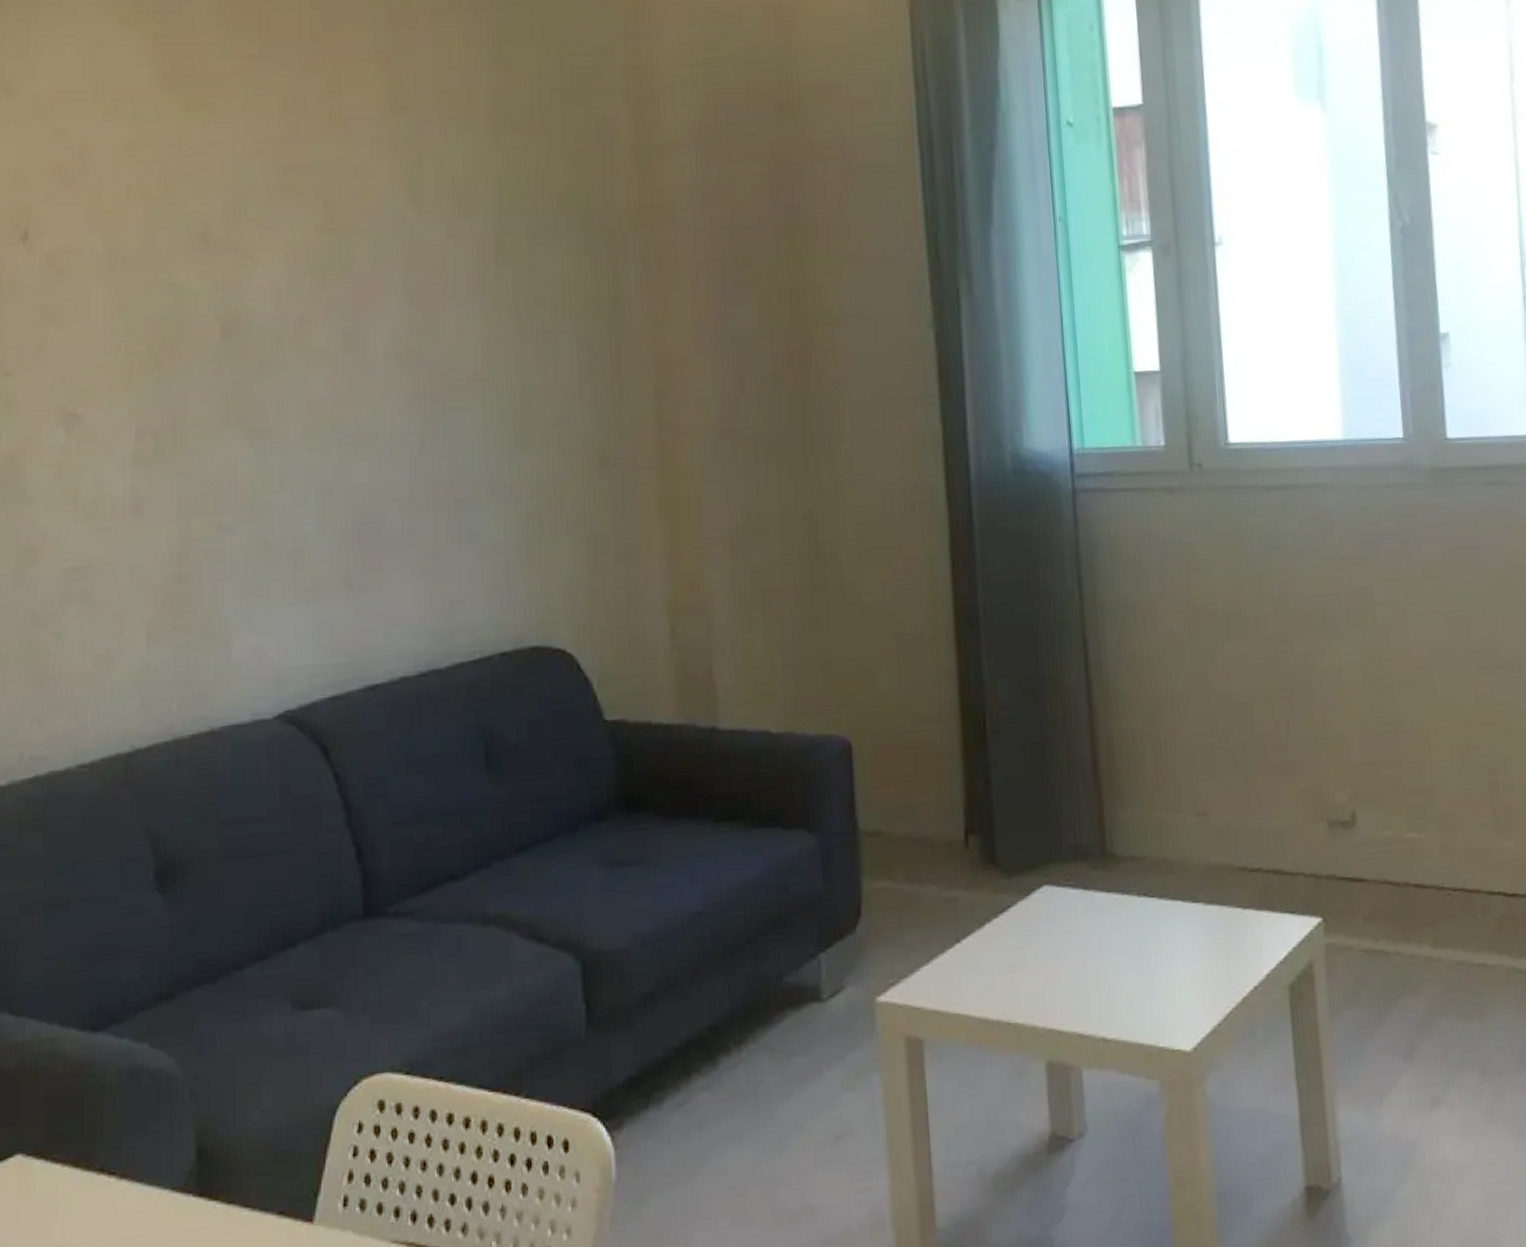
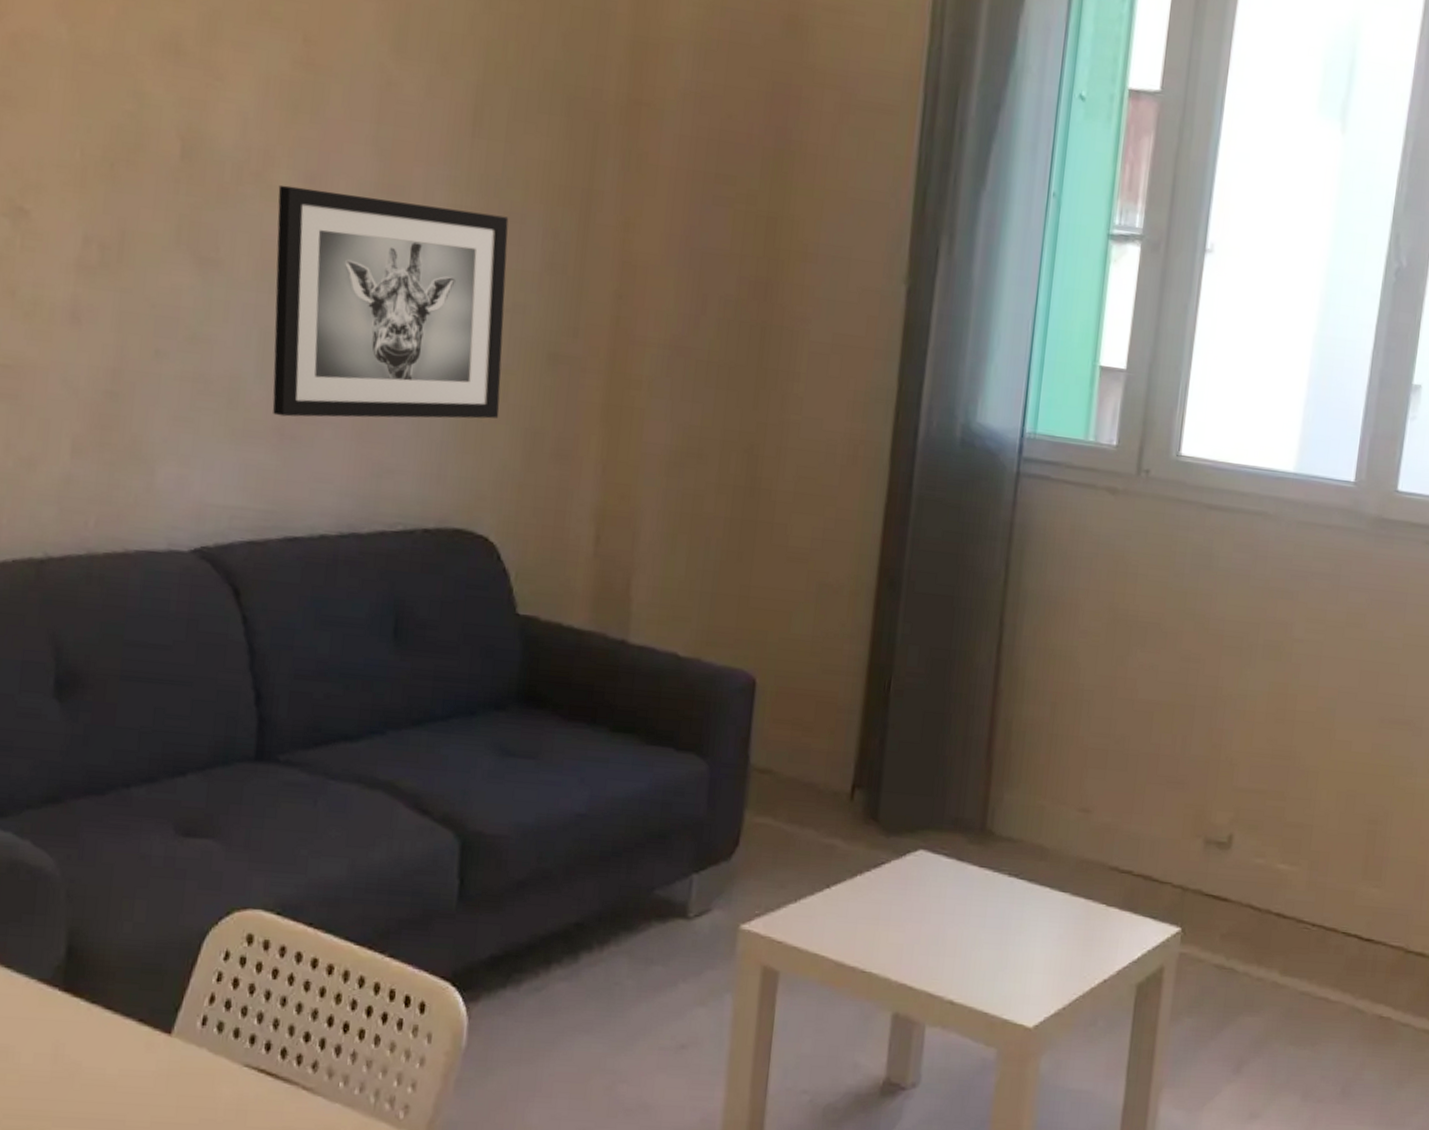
wall art: none [318,336,559,568] -> present [272,184,509,419]

